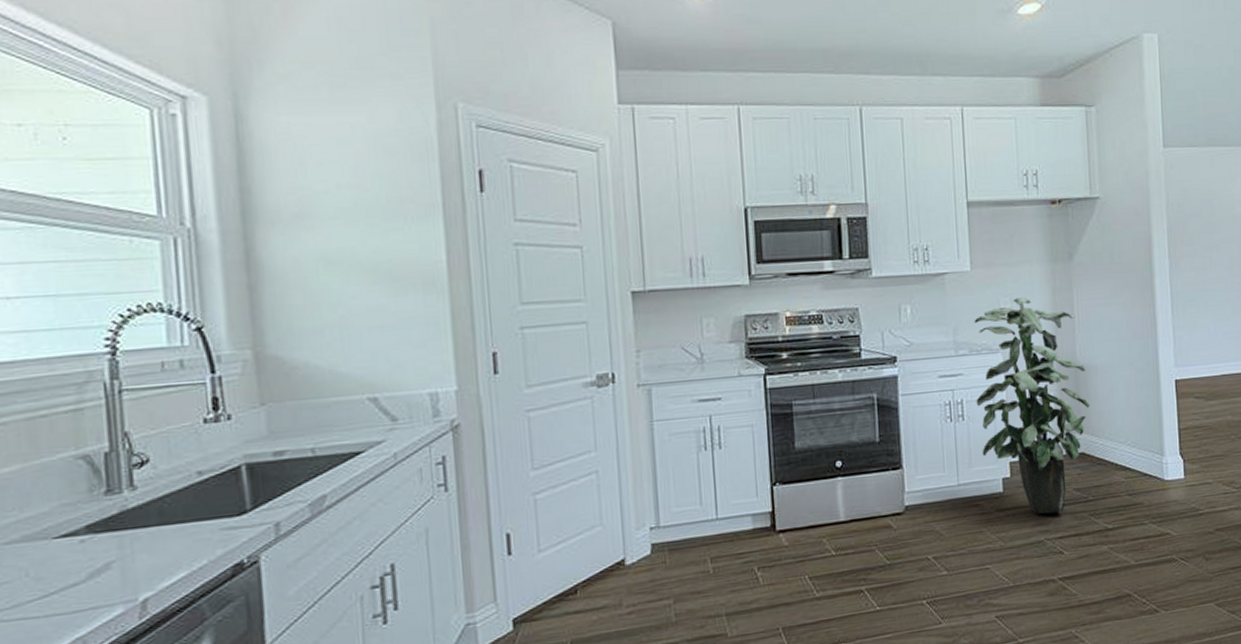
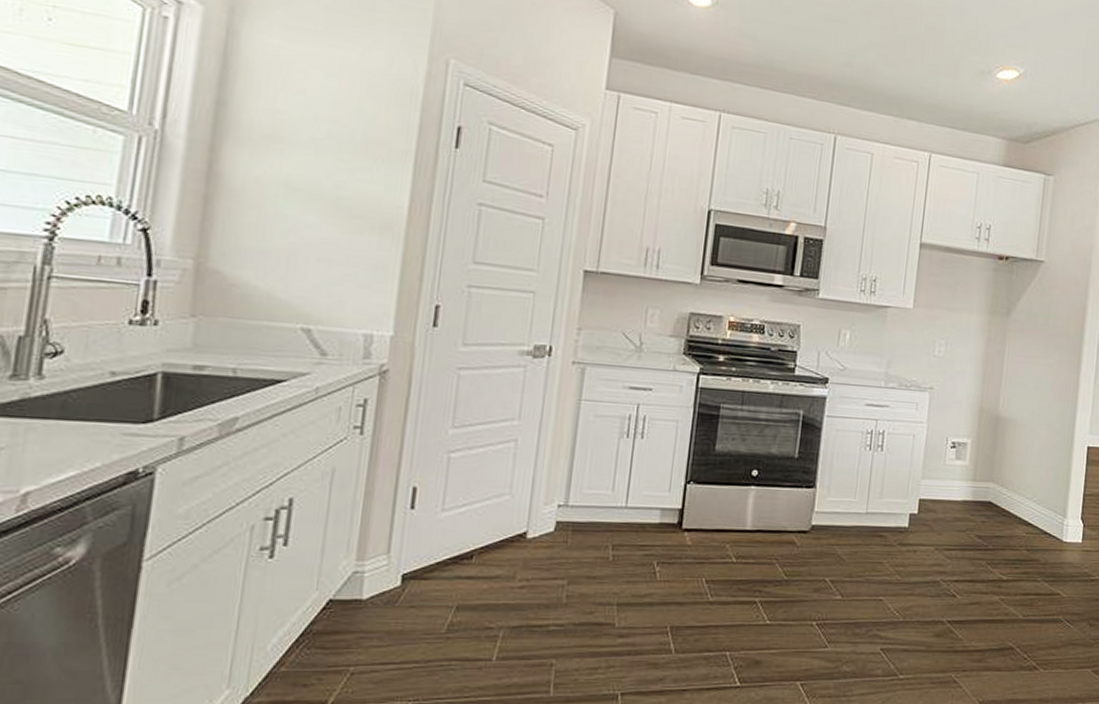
indoor plant: present [974,296,1091,514] -> none [894,341,1006,556]

